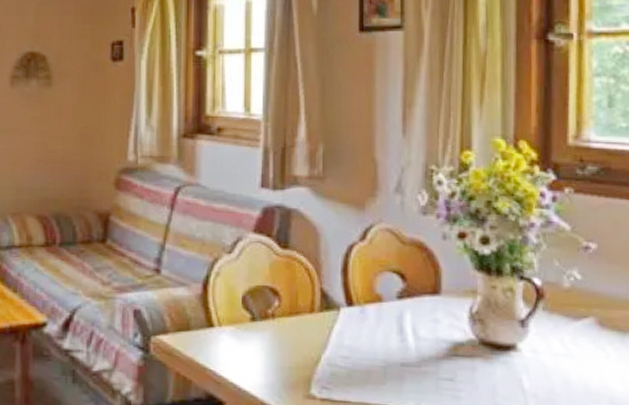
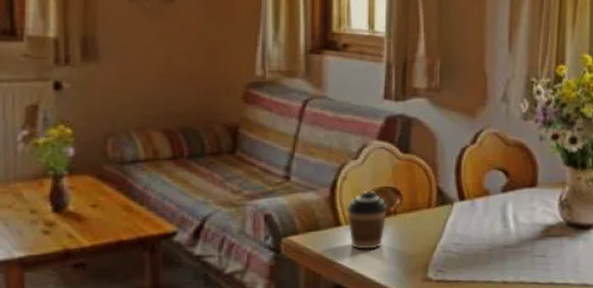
coffee cup: none [219,289,265,357] -> present [346,190,388,250]

